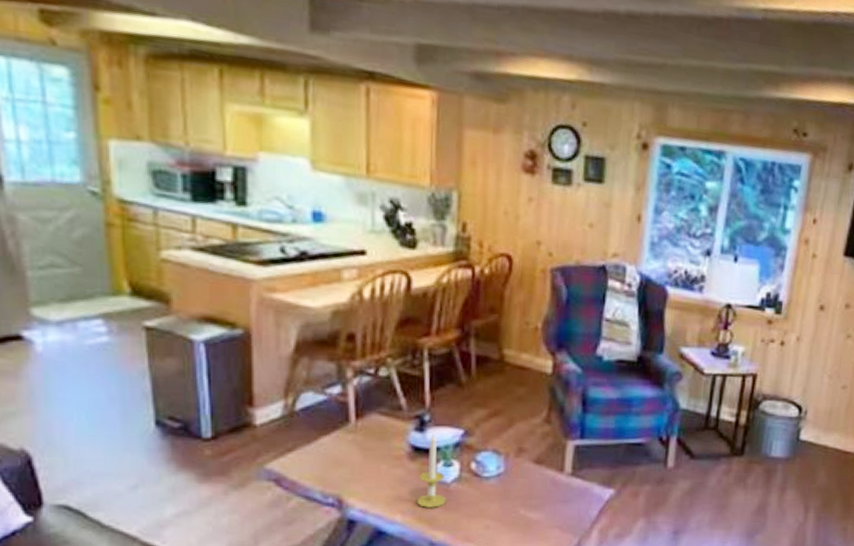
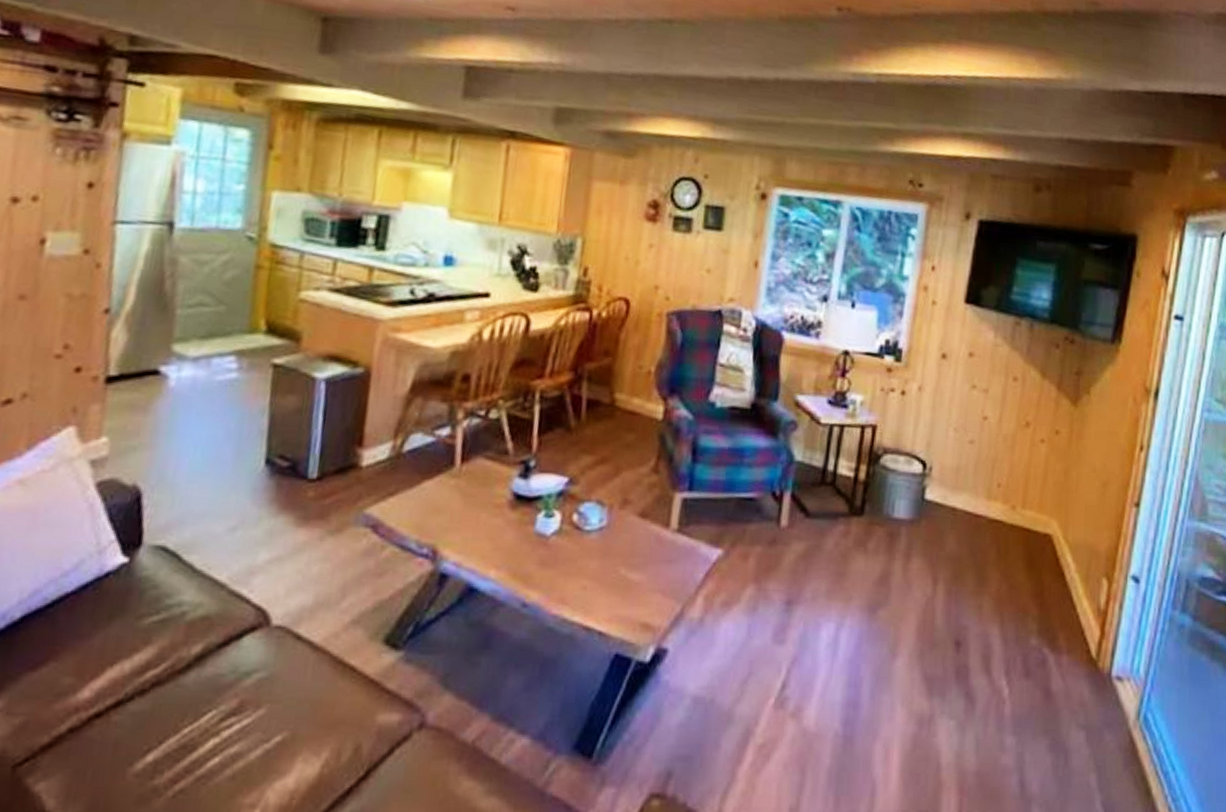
candle: present [416,433,447,508] -> none [512,481,545,563]

